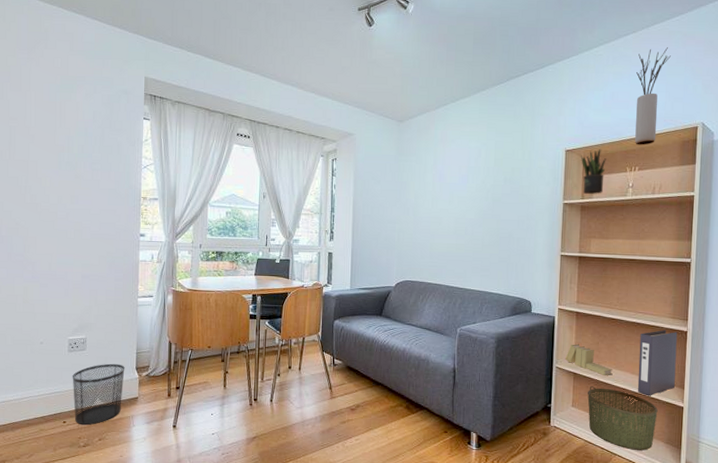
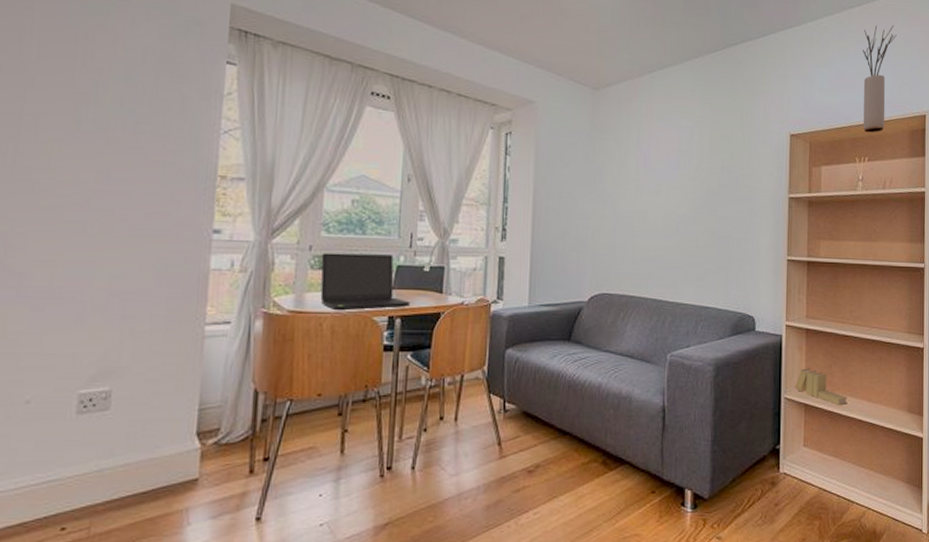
waste bin: present [72,363,125,425] -> none [81,428,178,530]
laptop: none [207,249,267,289] -> present [320,253,410,310]
potted plant: present [581,149,606,194] -> none [807,135,834,188]
basket: present [587,386,658,451] -> none [821,419,897,495]
binder: present [637,329,678,396] -> none [874,346,914,427]

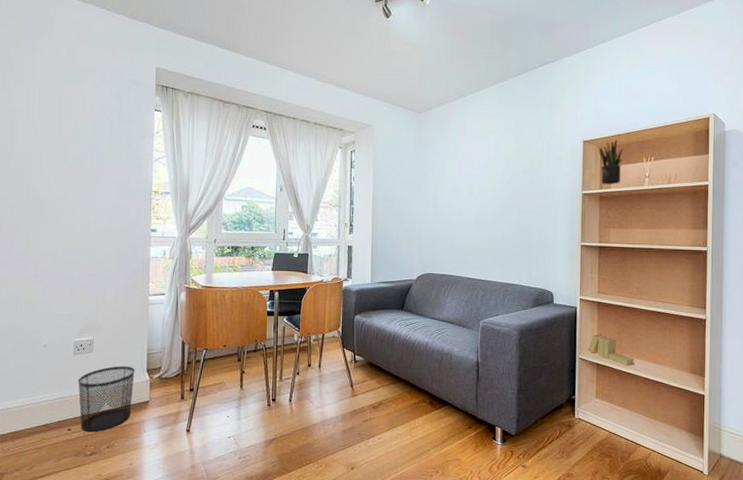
waste bin: none [81,428,178,530] -> present [78,366,135,432]
laptop: present [320,253,410,310] -> none [222,244,285,285]
potted plant: none [807,135,834,188] -> present [598,140,623,184]
vase: present [863,25,897,133] -> none [649,40,682,136]

